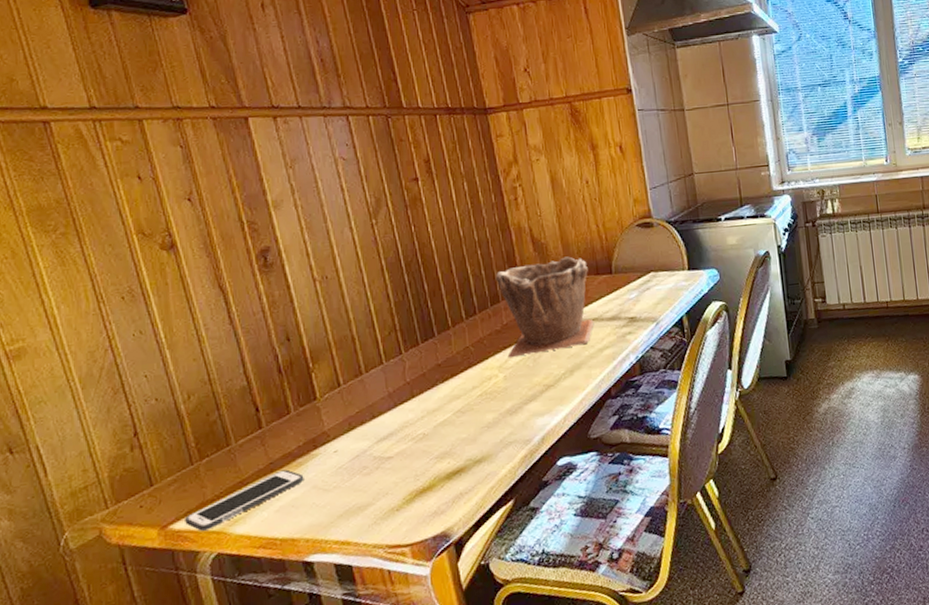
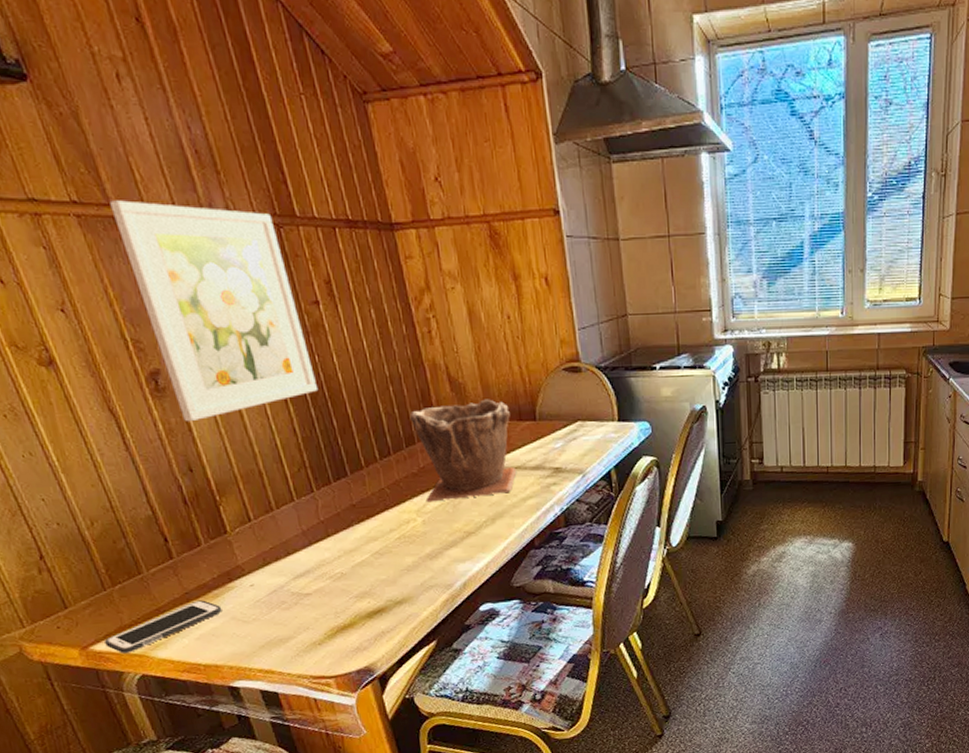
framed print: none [243,103,413,294] -> present [110,200,319,422]

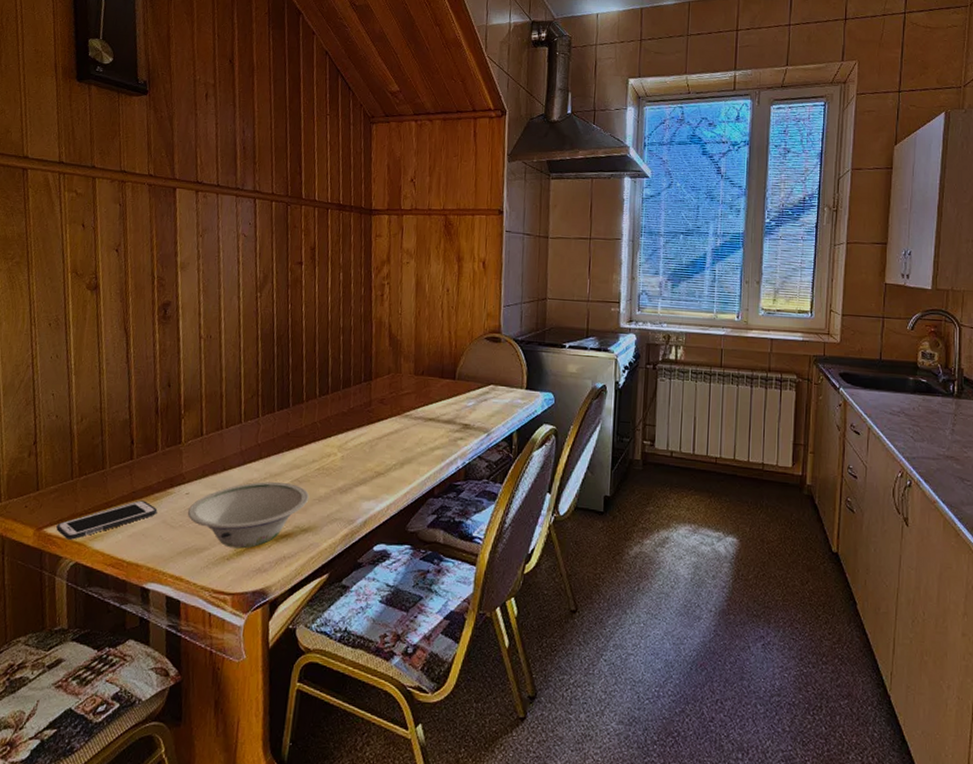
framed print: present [110,200,319,422] -> none [173,176,285,346]
bowl: none [257,557,396,633] -> present [187,482,310,549]
plant pot: present [409,399,517,503] -> none [348,356,435,442]

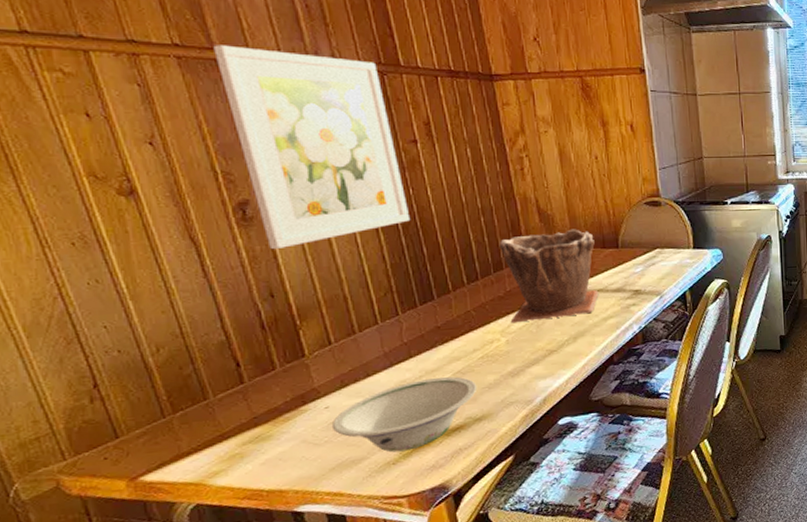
cell phone: present [56,500,158,540] -> none [157,424,292,483]
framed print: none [173,176,285,346] -> present [213,45,411,250]
plant pot: none [348,356,435,442] -> present [499,229,599,324]

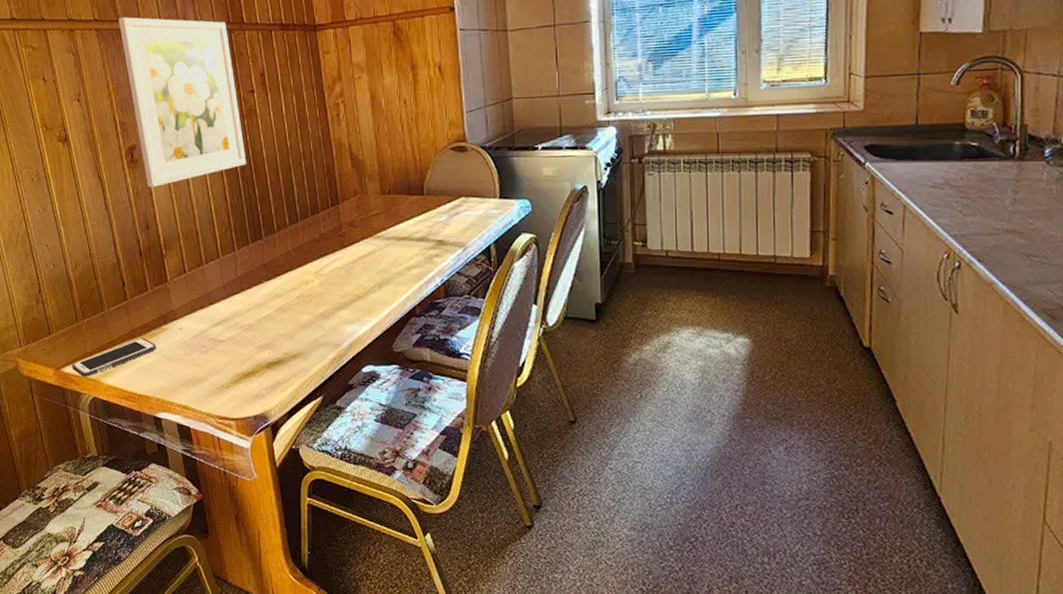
cell phone: none [157,424,292,483] -> present [72,338,157,377]
bowl: present [331,376,478,453] -> none [183,312,294,377]
plant pot: present [499,229,599,324] -> none [316,174,404,266]

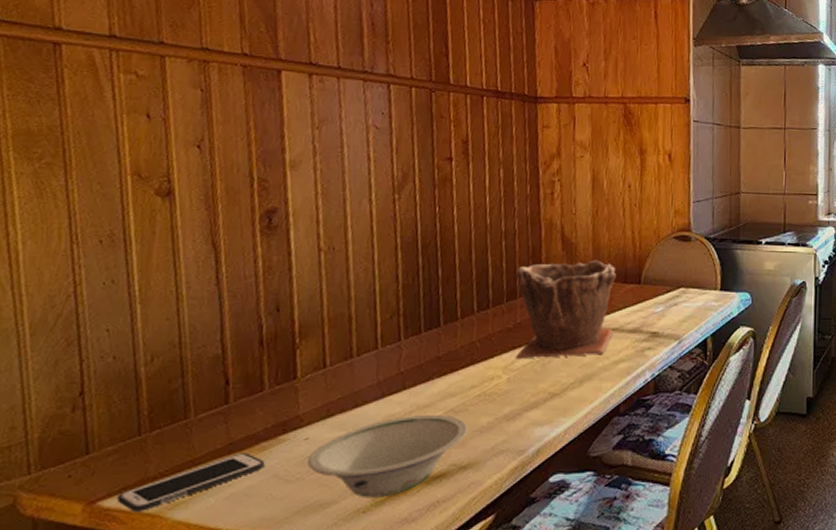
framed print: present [118,17,247,188] -> none [277,56,432,261]
bowl: none [183,312,294,377] -> present [307,415,469,498]
plant pot: none [316,174,404,266] -> present [515,260,616,360]

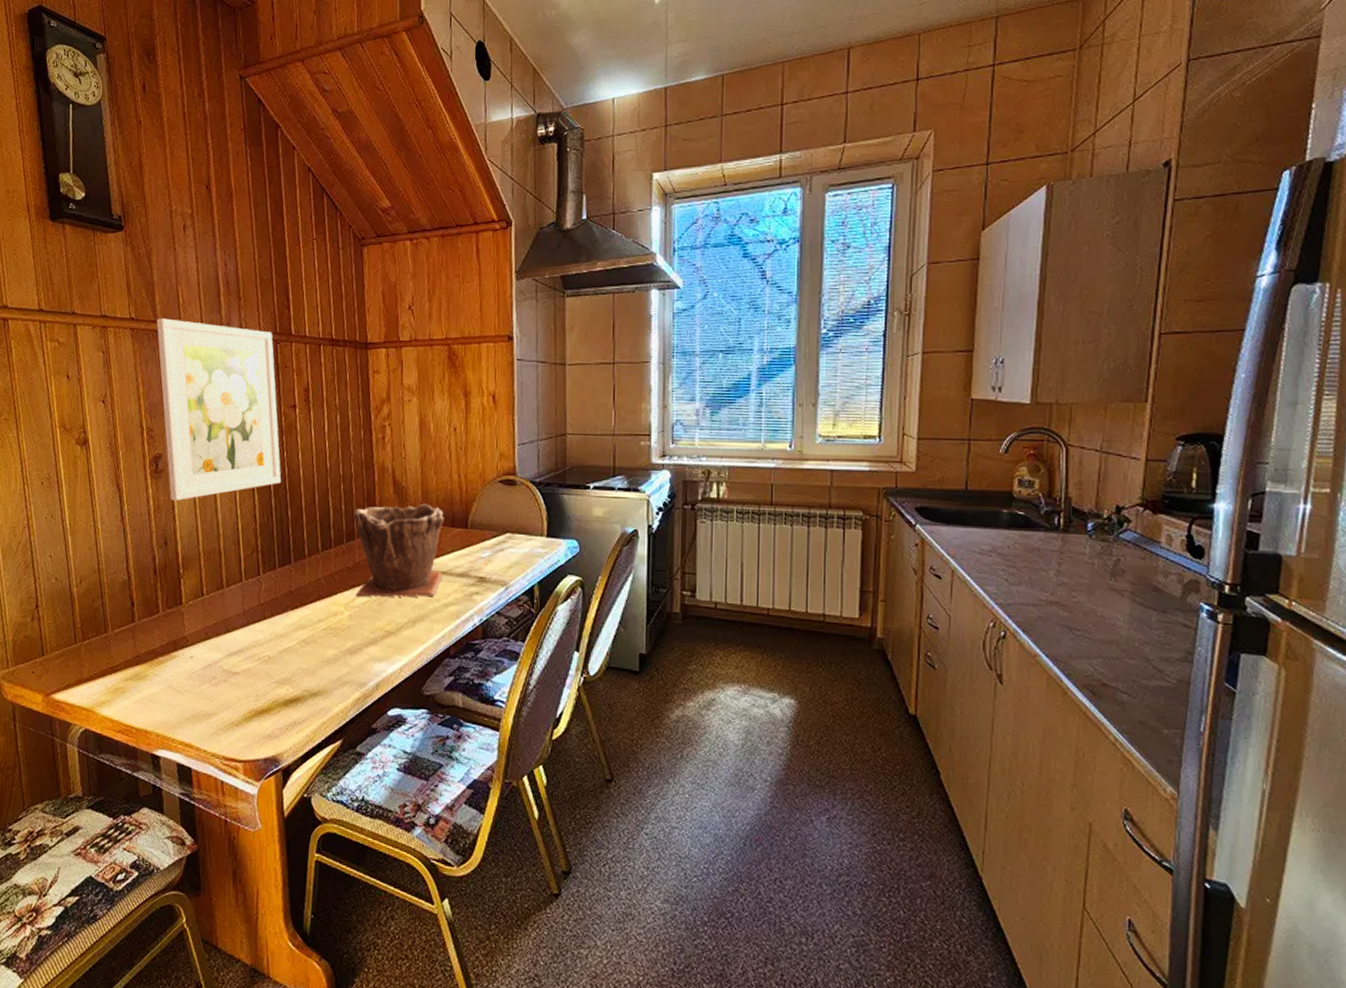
cell phone: present [117,453,265,512] -> none [64,664,163,706]
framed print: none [277,56,432,261] -> present [156,318,282,501]
bowl: present [307,415,469,498] -> none [192,643,318,714]

